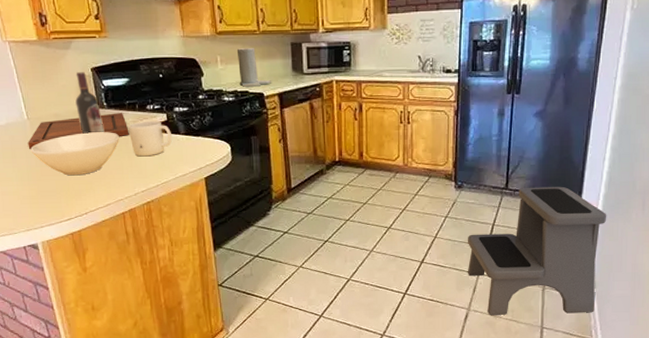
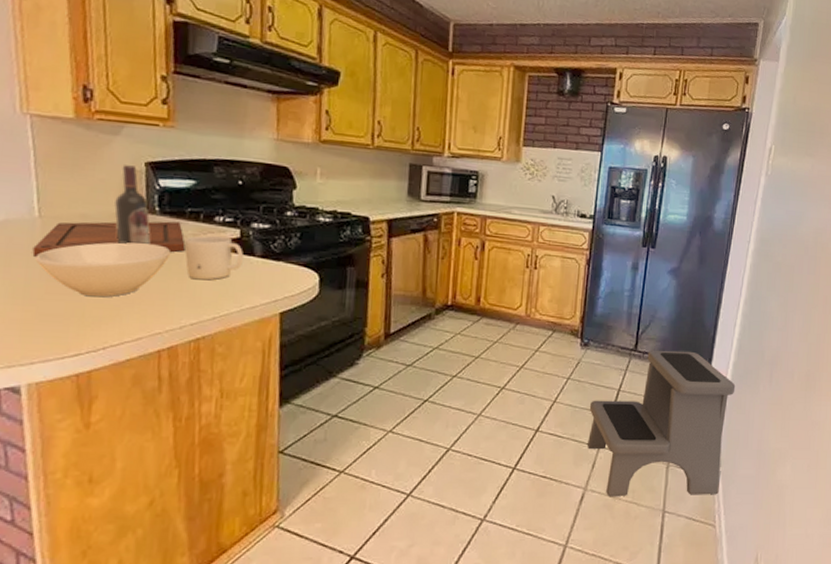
paper towel: present [236,48,271,87] -> none [340,162,380,209]

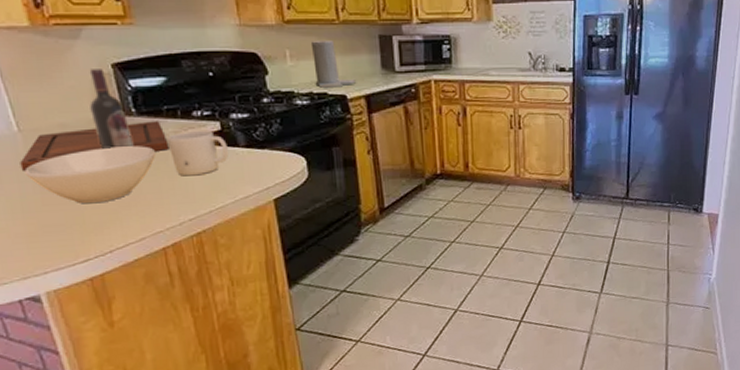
paper towel: none [340,162,380,209] -> present [310,41,356,88]
step stool: present [587,349,736,496] -> none [587,193,728,337]

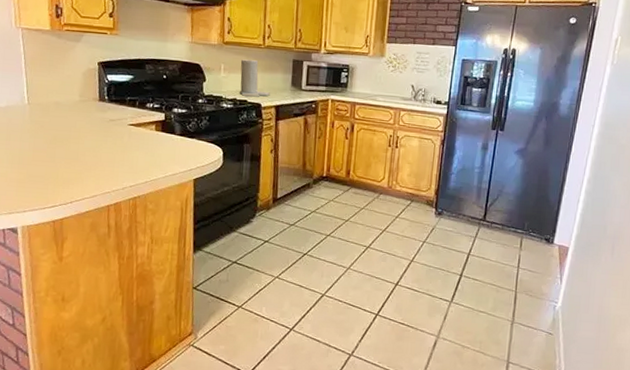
cutting board: present [20,121,169,171] -> none [24,107,126,133]
bowl: present [24,146,157,204] -> none [26,123,116,164]
wine bottle: present [89,69,134,149] -> none [77,64,102,126]
mug: present [166,130,228,176] -> none [125,118,167,153]

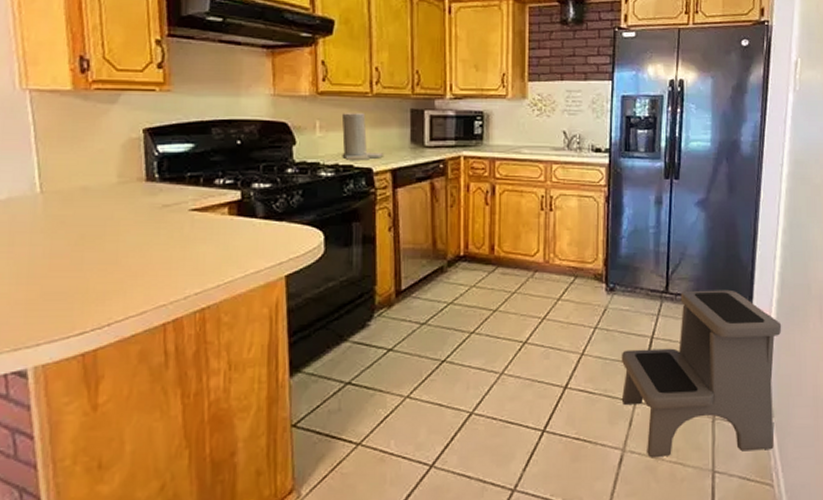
step stool: none [439,220,578,352] -> present [621,289,782,457]

